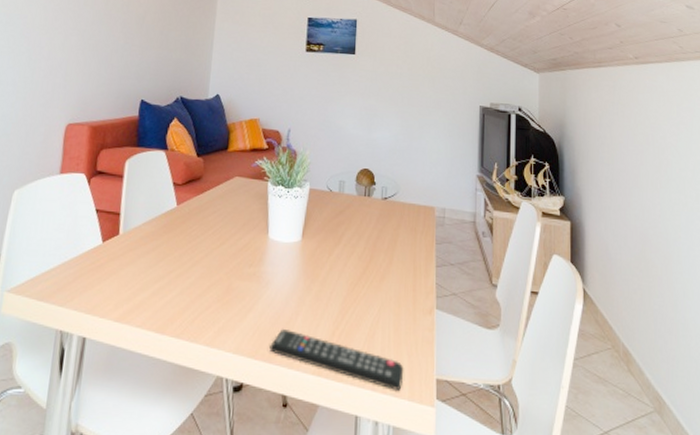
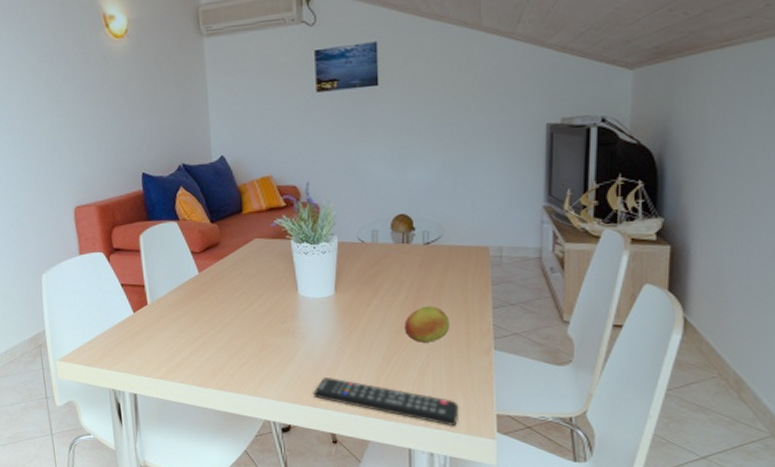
fruit: none [360,259,400,298] -> present [404,306,449,343]

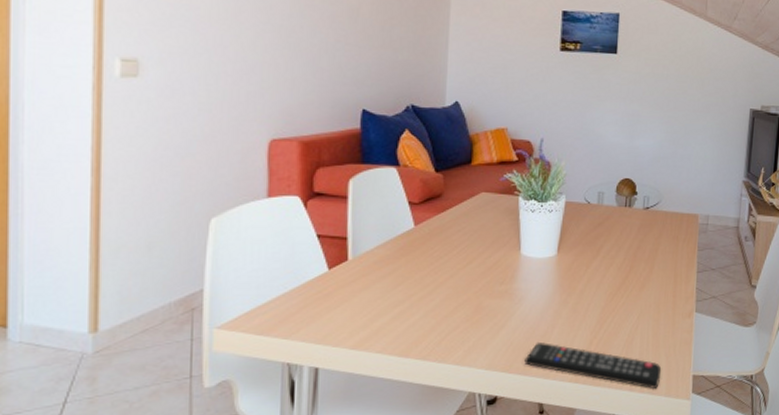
fruit: present [404,306,449,343] -> none [619,269,660,305]

